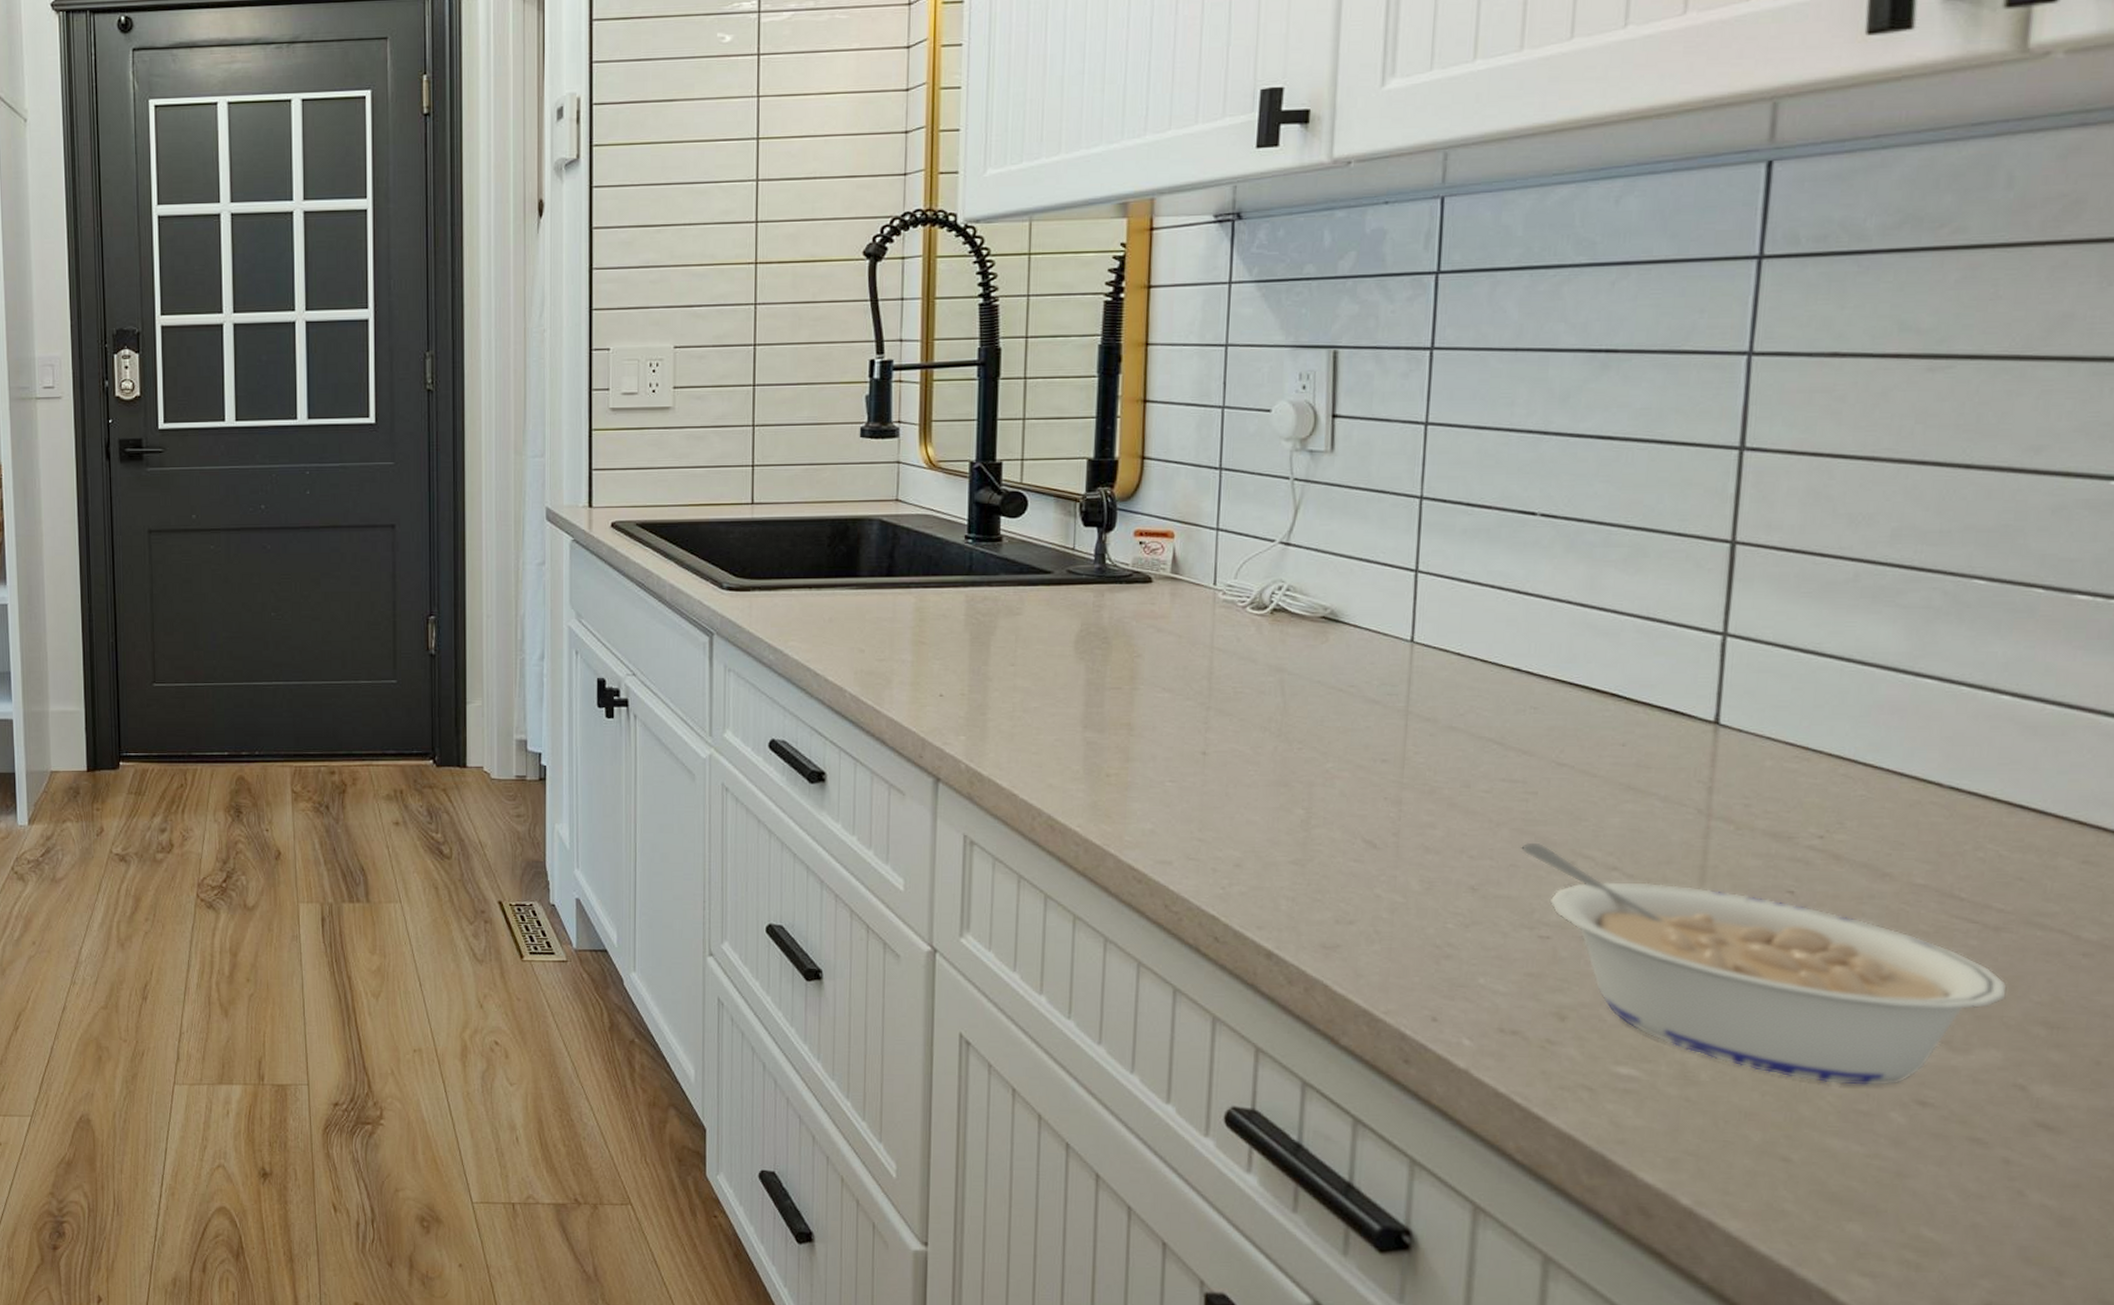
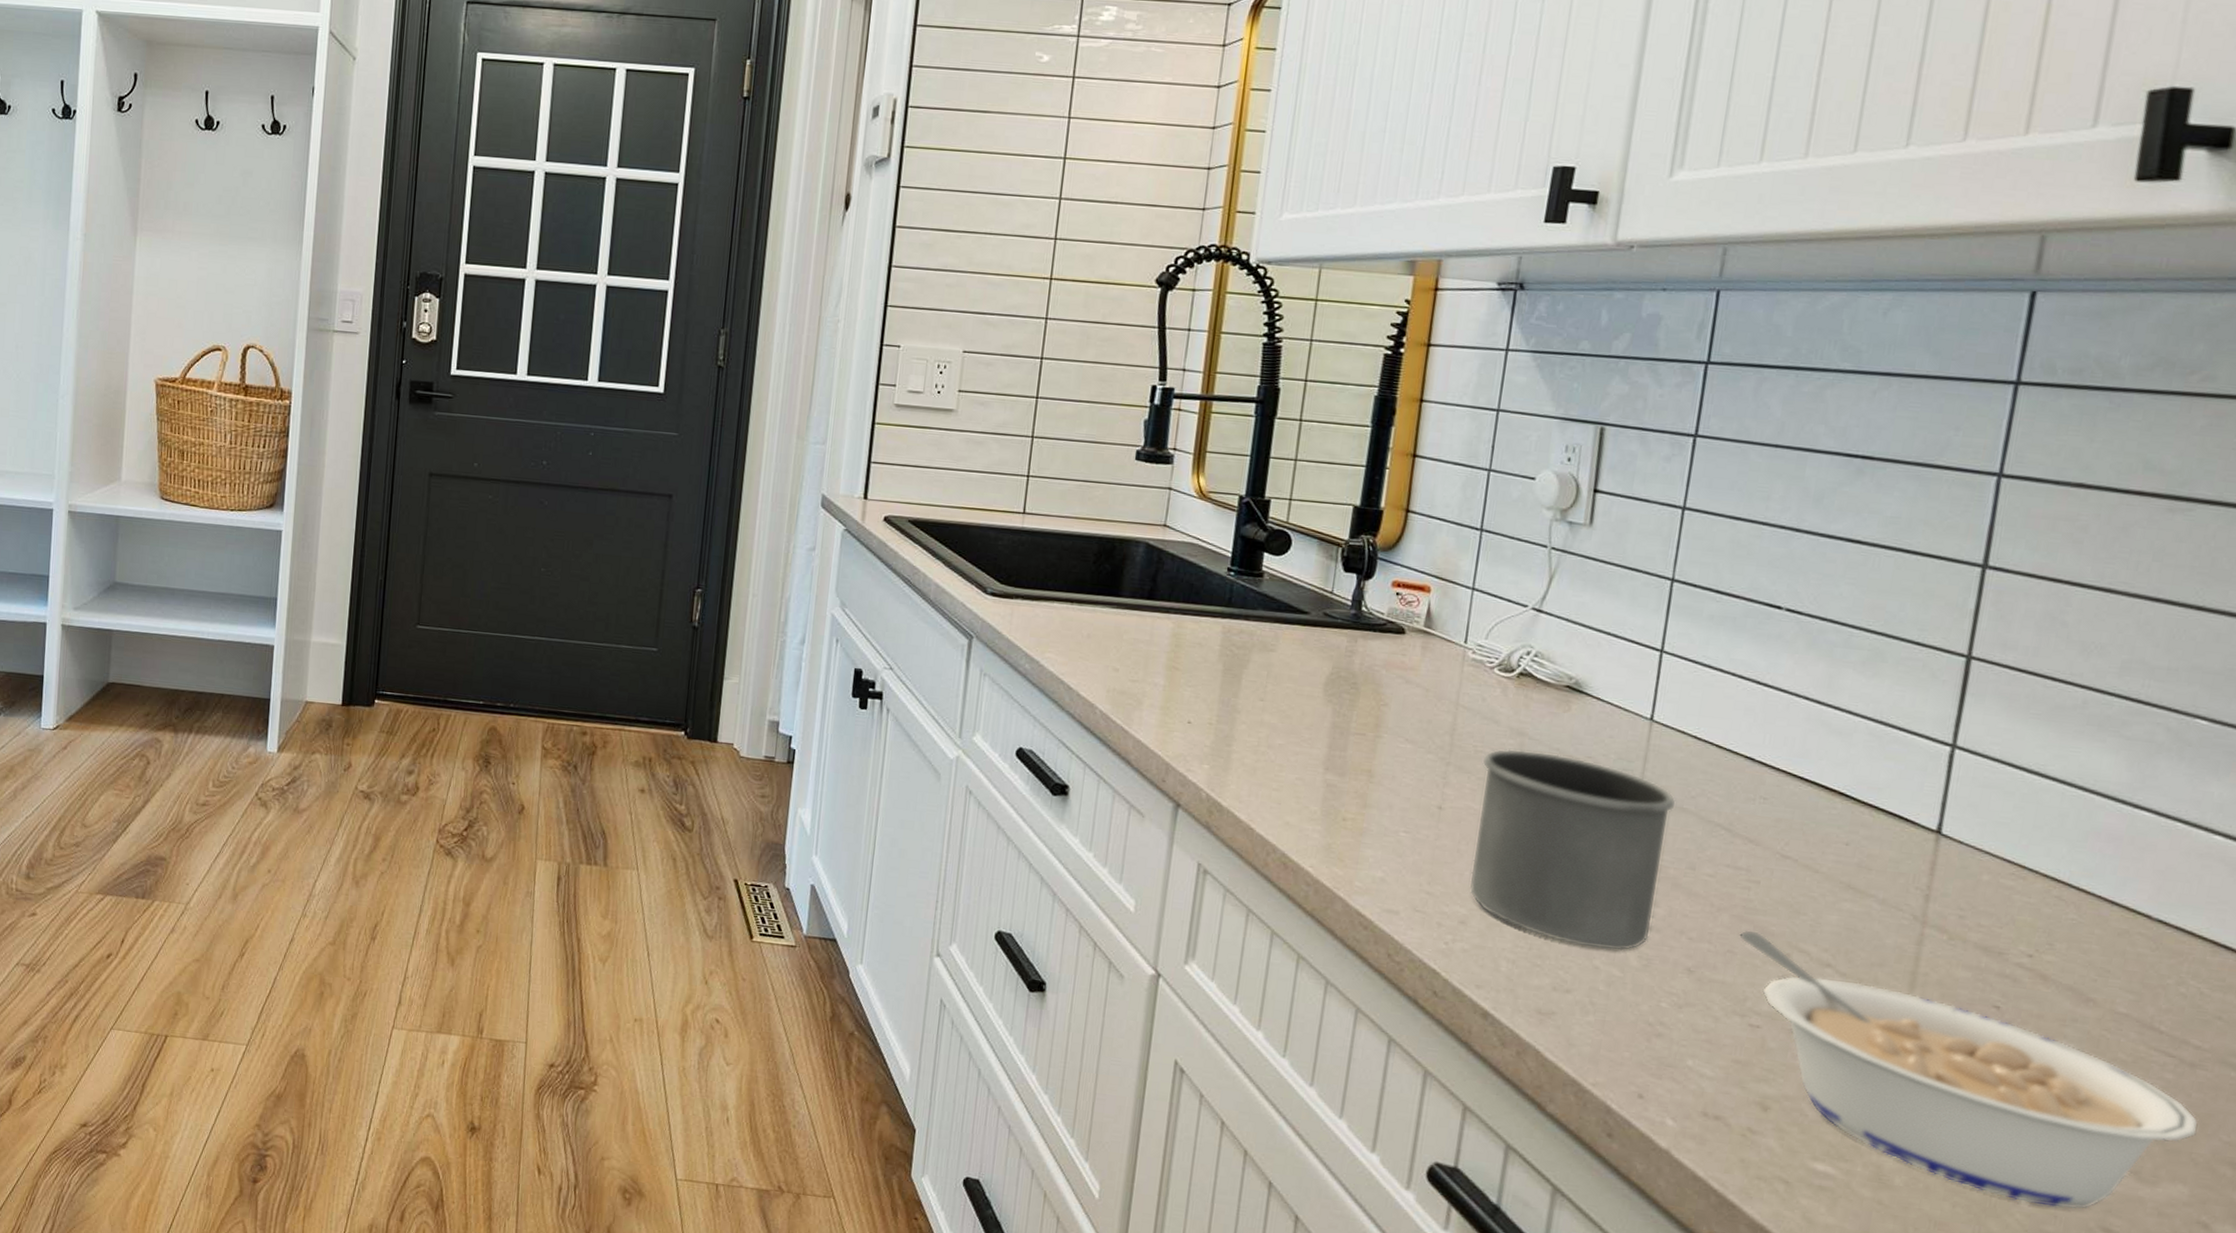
mug: none [1241,685,1445,878] -> present [1469,749,1676,951]

